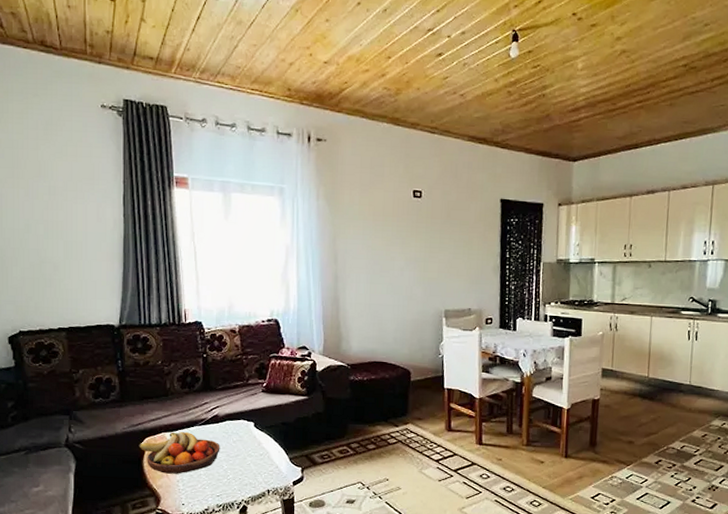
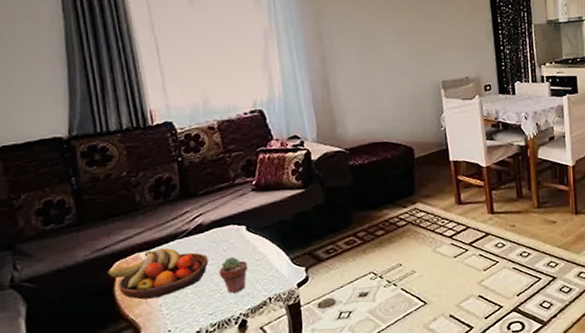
potted succulent: none [228,449,253,481] -> present [219,257,248,293]

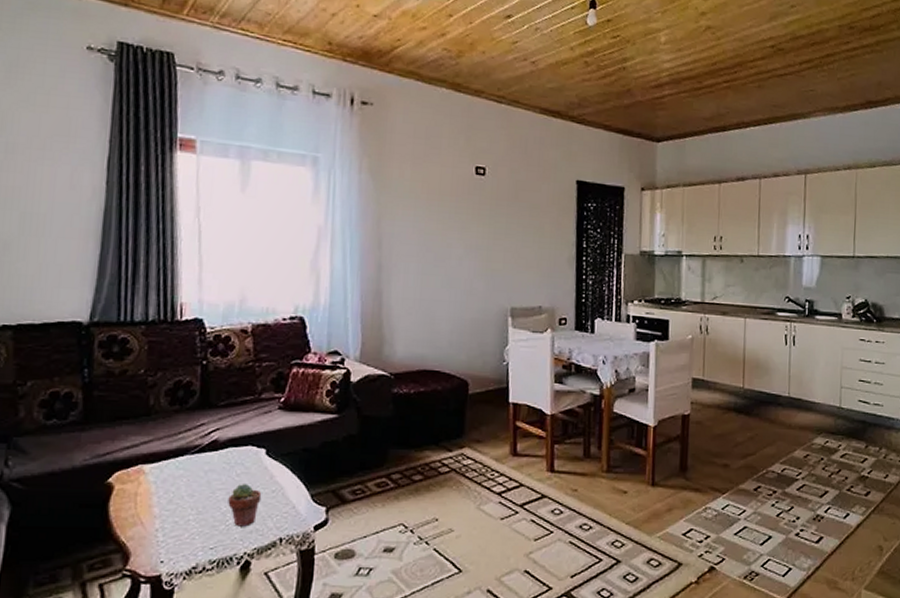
fruit bowl: present [107,248,209,300] -> none [104,462,219,521]

